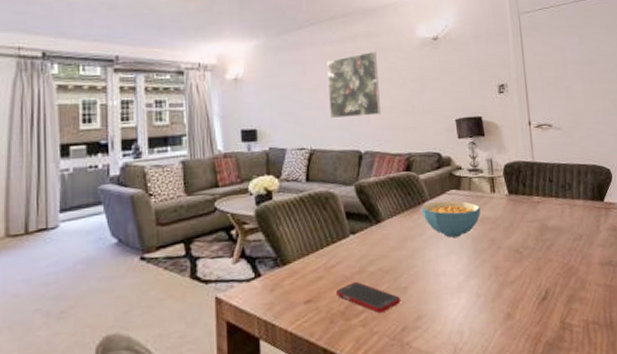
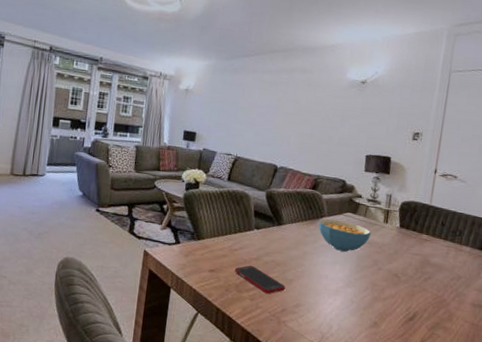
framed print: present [327,51,381,119] -> none [257,84,307,139]

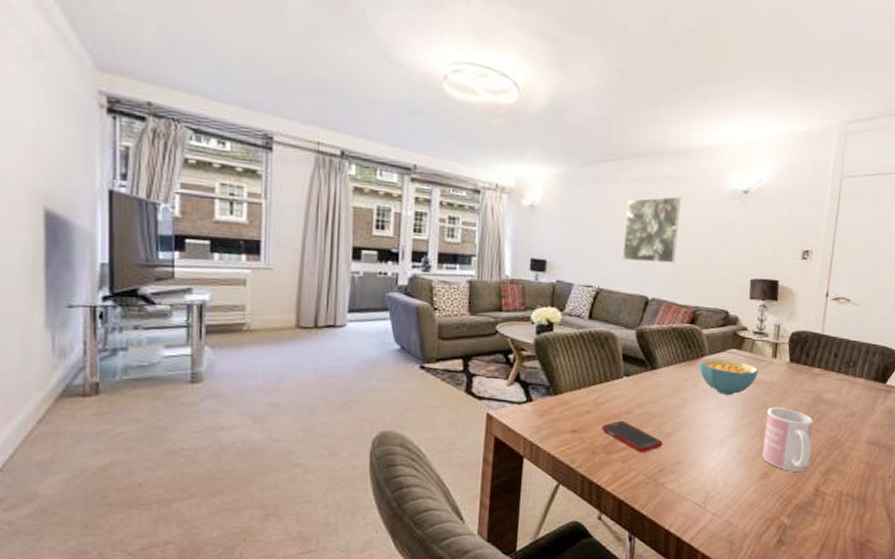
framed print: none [257,84,307,139] -> present [623,196,681,264]
mug: none [373,265,421,325] -> present [762,407,813,472]

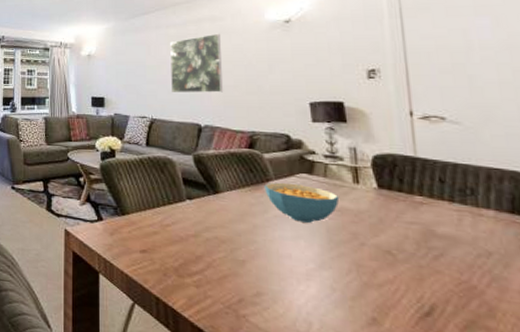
cell phone: present [601,420,664,453] -> none [169,243,239,280]
mug: present [762,407,813,472] -> none [360,239,436,323]

